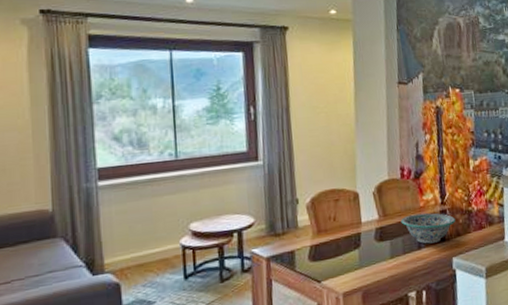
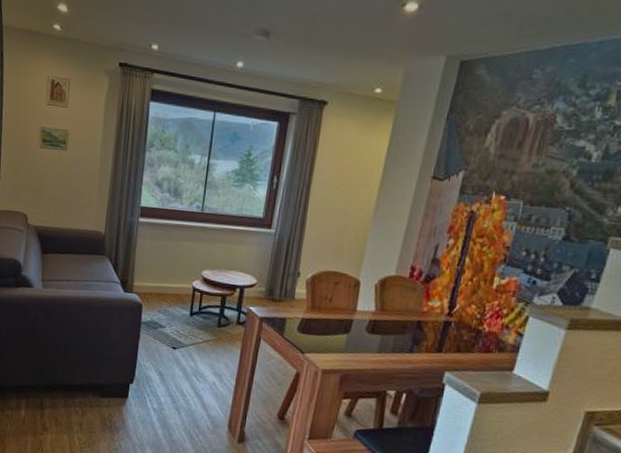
decorative bowl: present [400,213,456,244] -> none [397,316,460,352]

